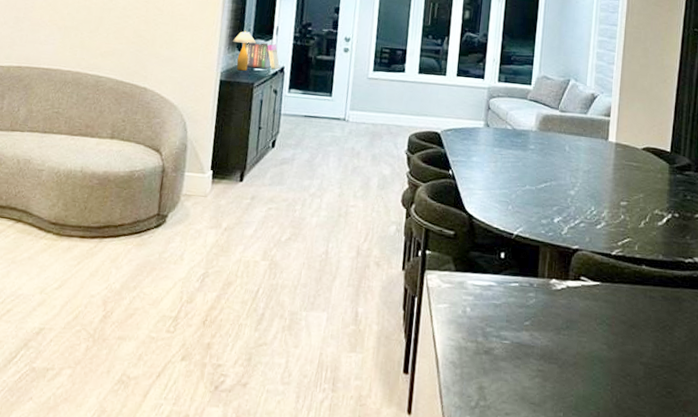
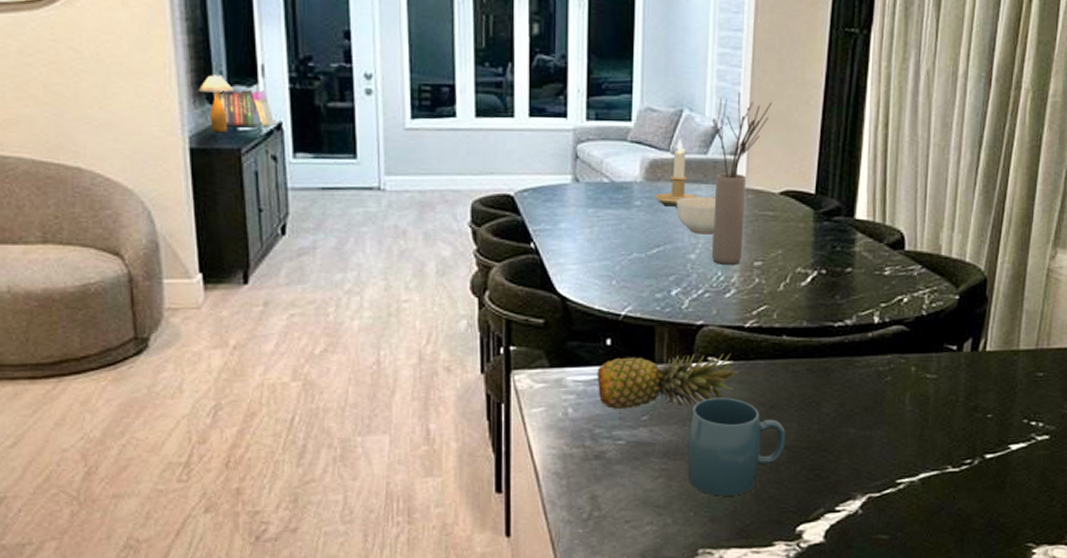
fruit: none [491,269,605,318] -> present [597,354,739,410]
candlestick: none [545,101,578,152] -> present [655,139,697,207]
mug: none [559,312,644,403] -> present [687,397,786,496]
bowl: none [561,144,592,177] -> present [676,195,716,234]
vase: none [587,70,638,202] -> present [711,92,772,264]

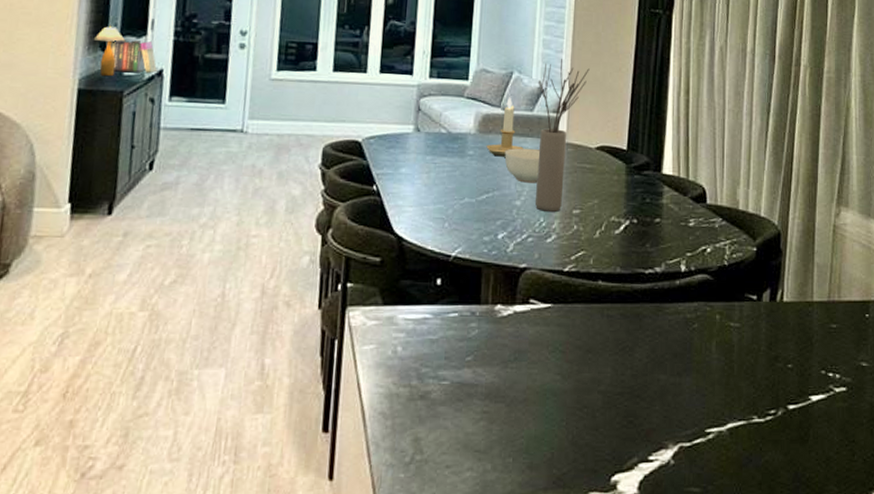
fruit: present [597,354,739,410] -> none [426,296,558,350]
mug: present [687,397,786,496] -> none [507,340,602,442]

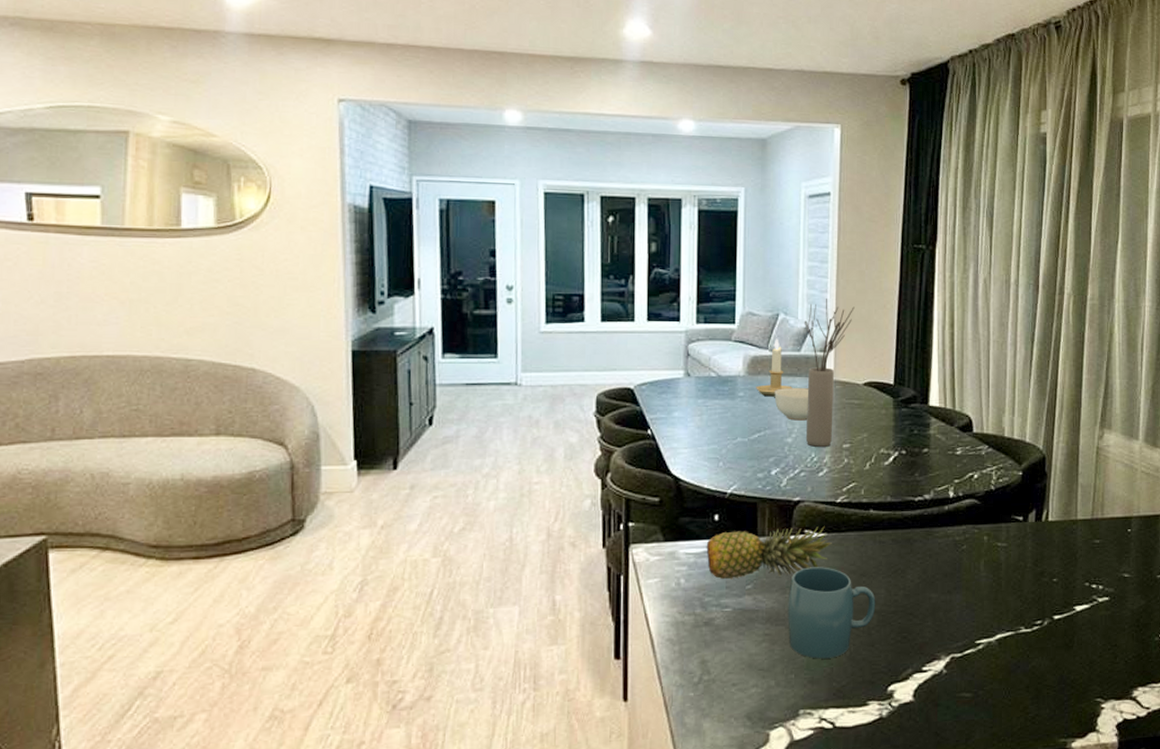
table lamp: present [93,24,125,77] -> none [362,285,393,337]
books: present [111,40,157,74] -> none [380,300,427,333]
fruit: none [426,296,558,350] -> present [706,526,832,580]
mug: none [507,340,602,442] -> present [787,567,876,659]

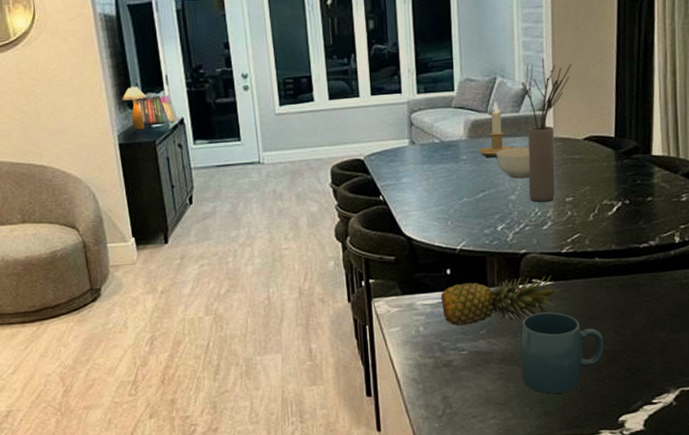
table lamp: none [362,285,393,337] -> present [121,84,147,131]
books: none [380,300,427,333] -> present [136,95,178,127]

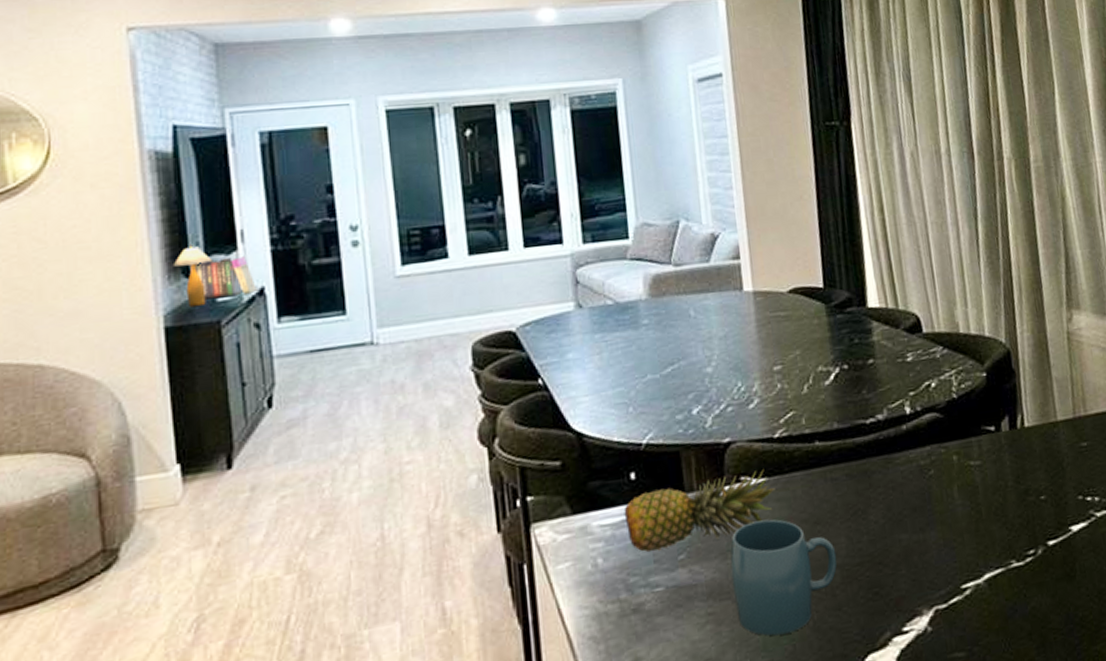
candlestick: present [478,101,513,158] -> none [662,250,706,321]
bowl: present [496,146,530,179] -> none [684,304,728,346]
vase: present [521,58,572,202] -> none [710,196,767,374]

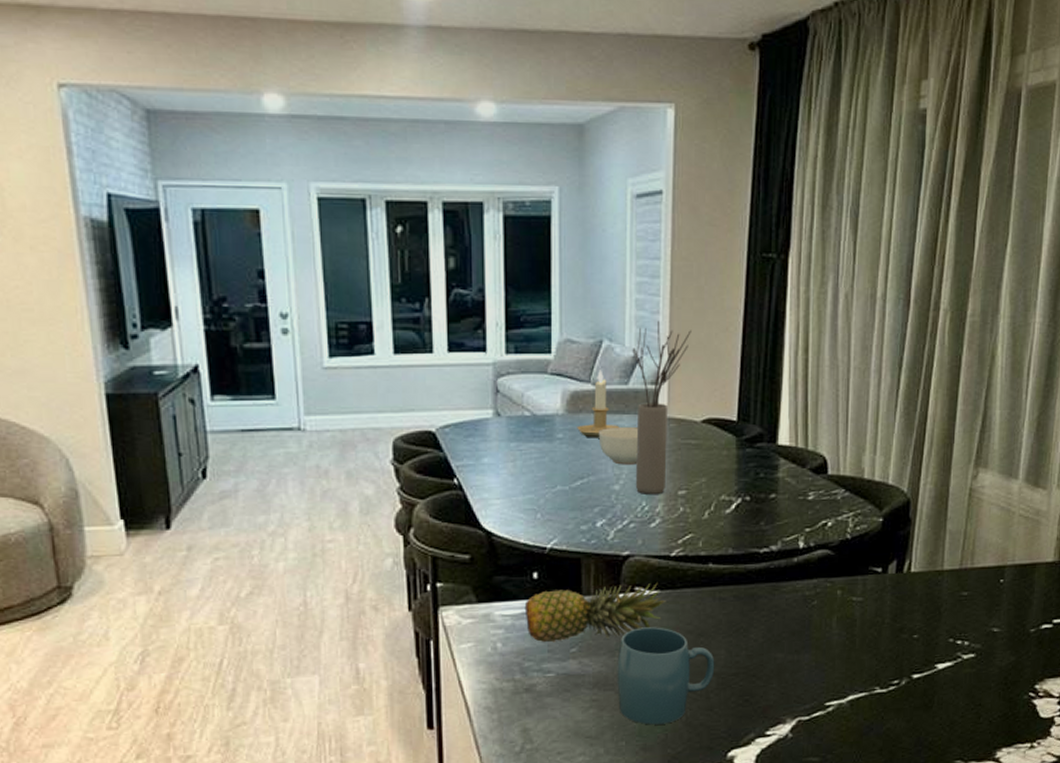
table lamp: present [172,244,211,308] -> none [111,315,148,378]
books: present [196,256,257,301] -> none [133,333,191,373]
candlestick: none [662,250,706,321] -> present [577,370,619,438]
bowl: none [684,304,728,346] -> present [598,426,638,465]
vase: none [710,196,767,374] -> present [632,321,691,494]

